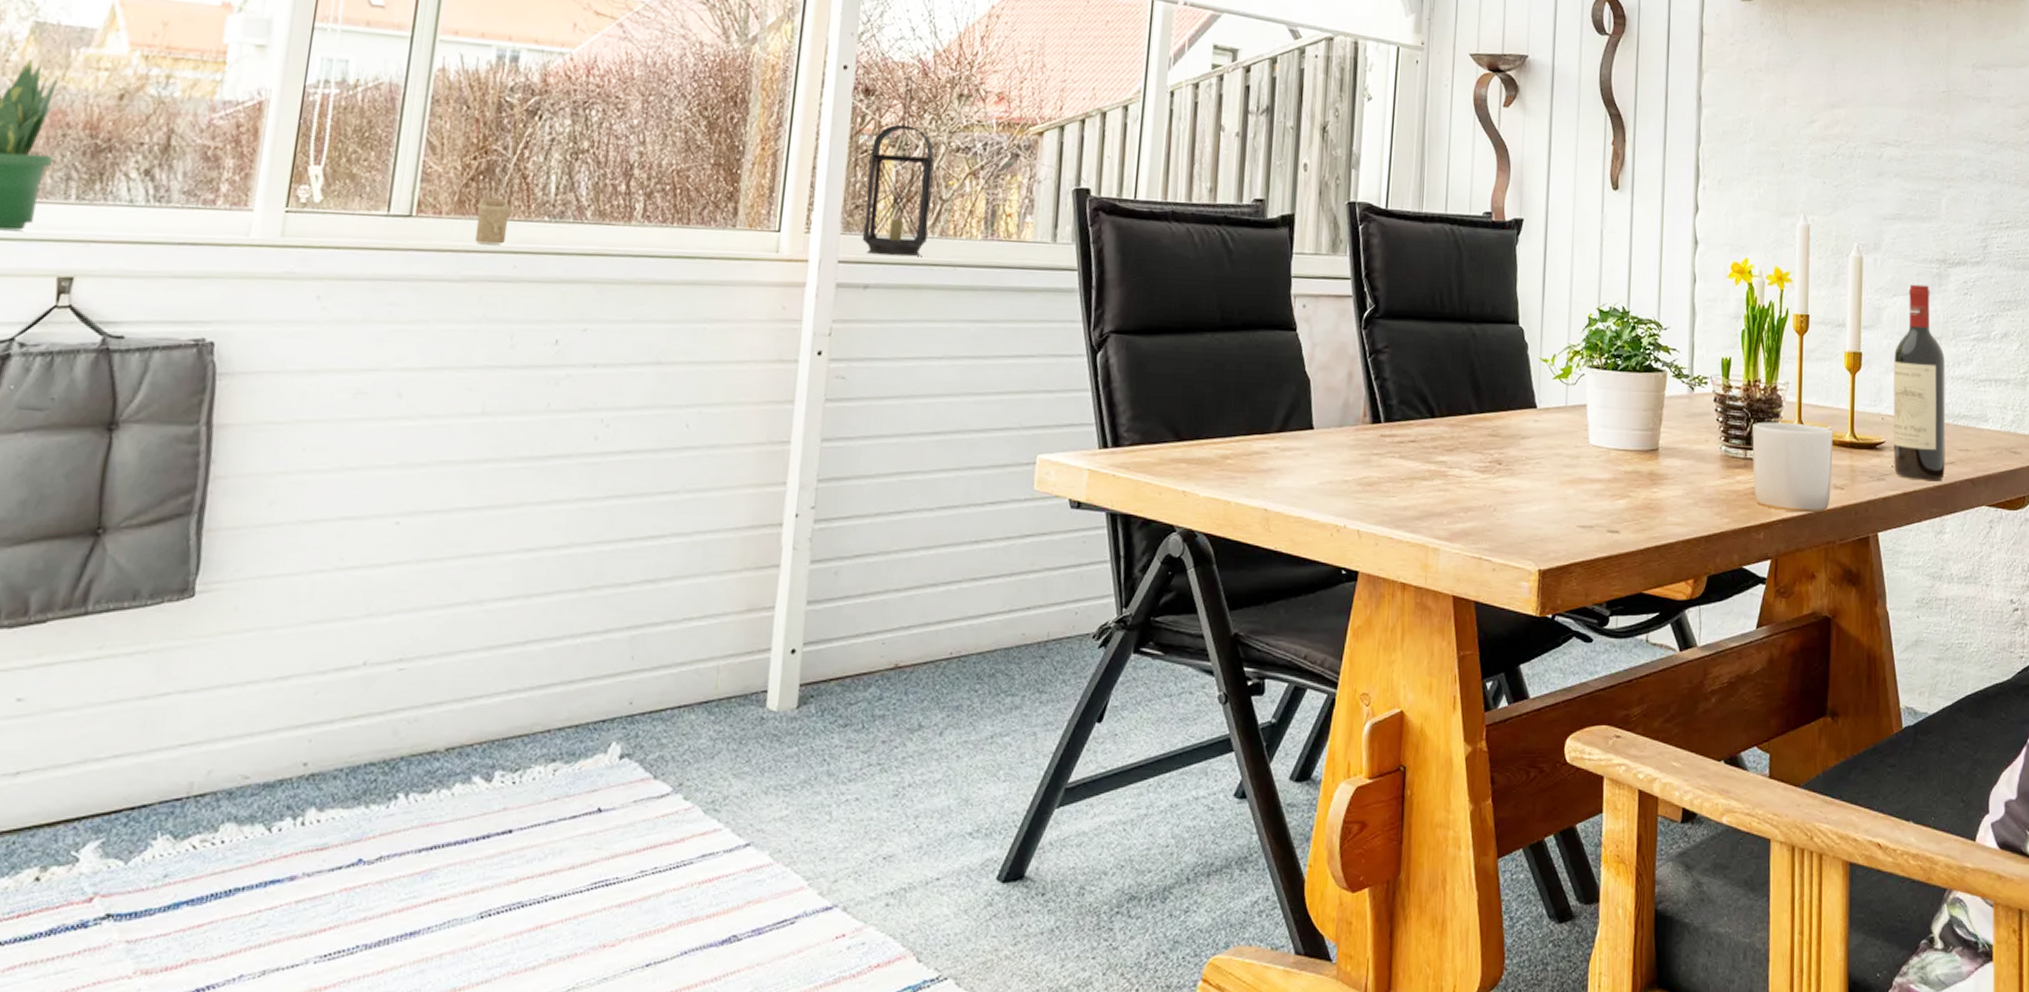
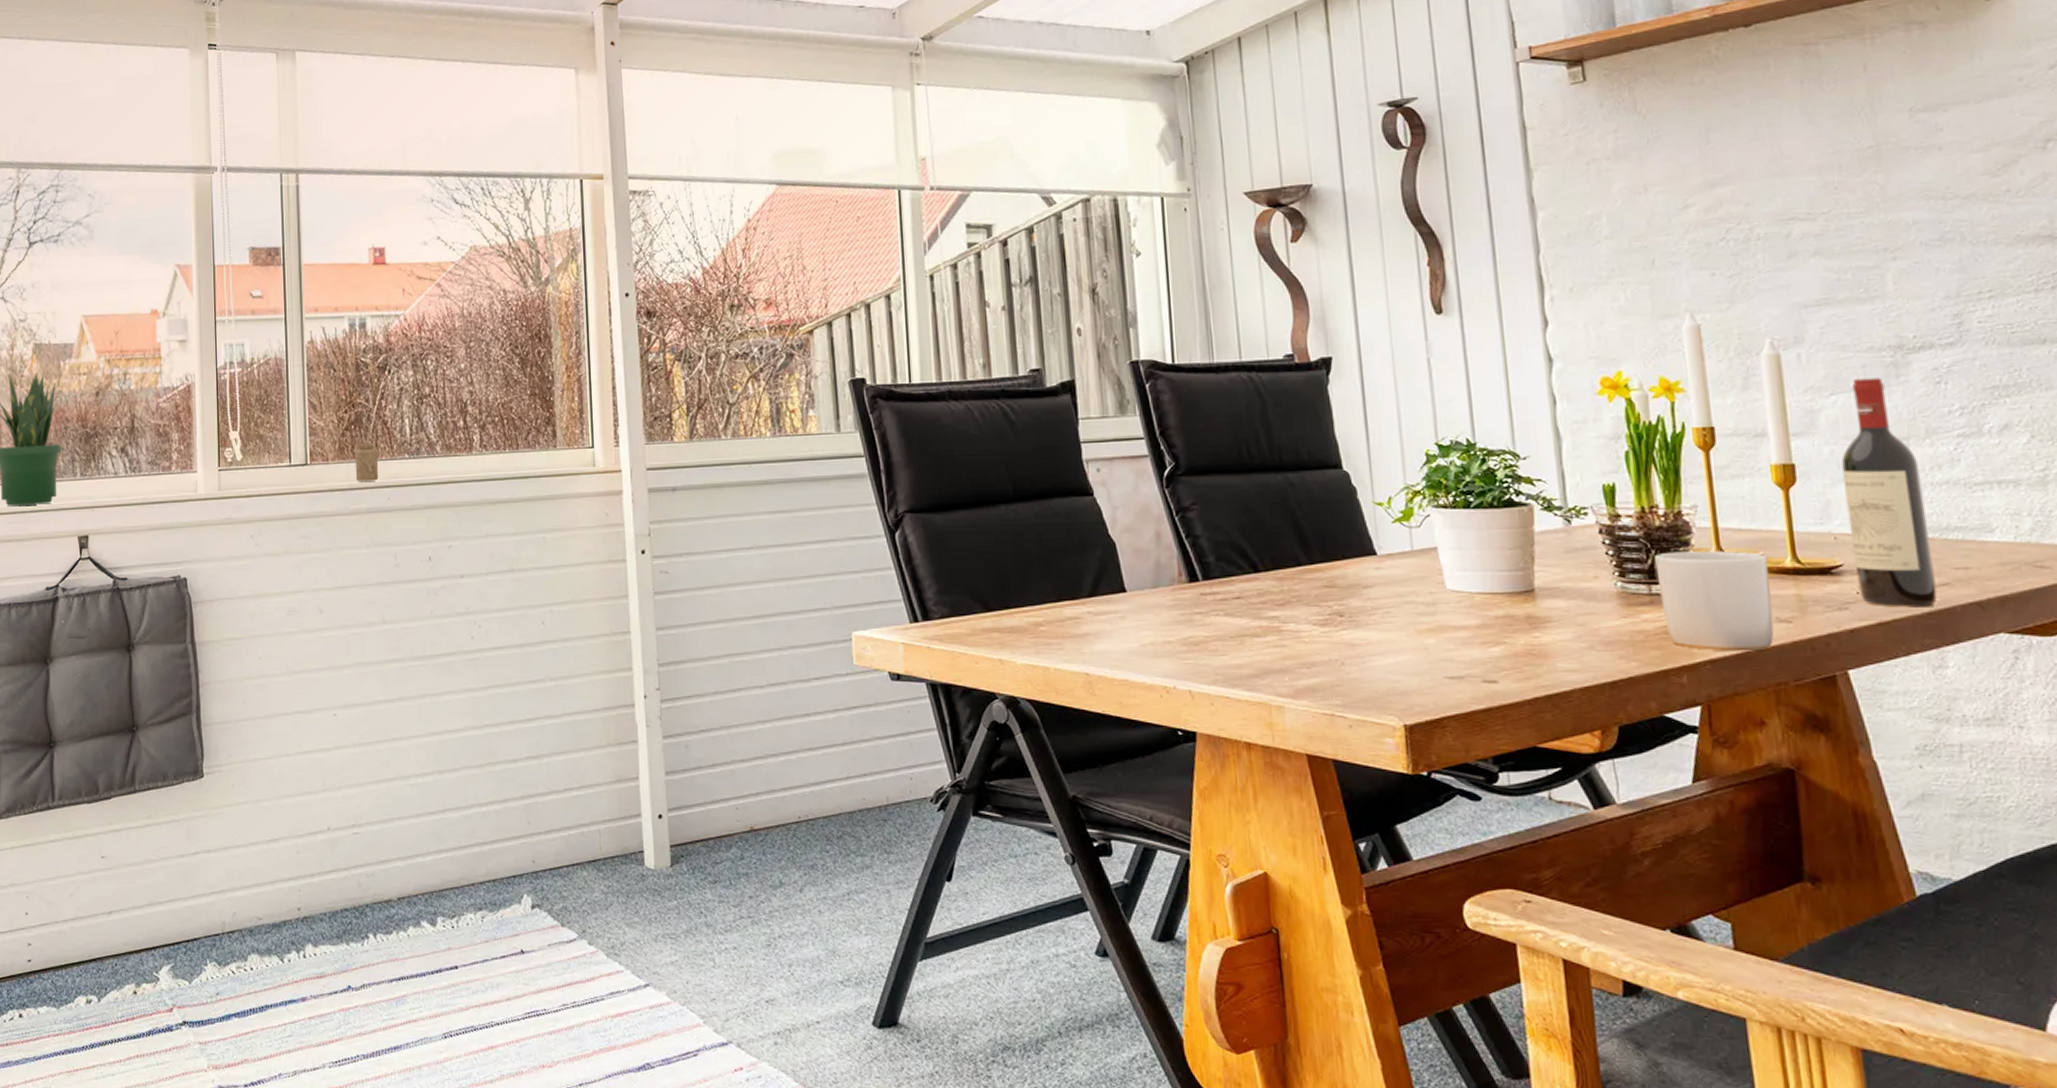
lantern: present [862,74,937,257] -> none [657,293,721,460]

